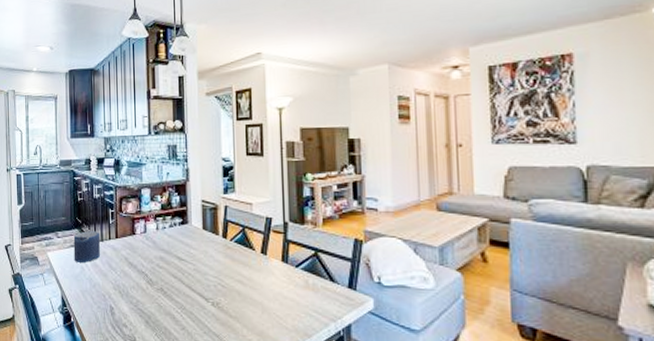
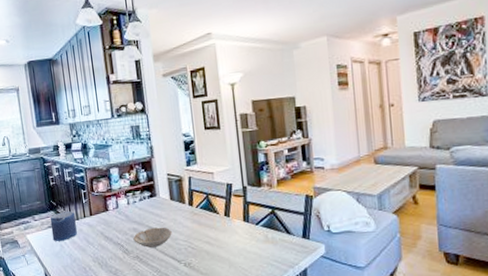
bowl: none [159,258,201,281] -> present [133,227,172,248]

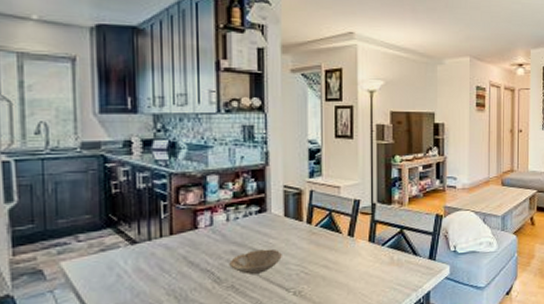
candle: present [50,211,77,241] -> none [104,229,146,270]

